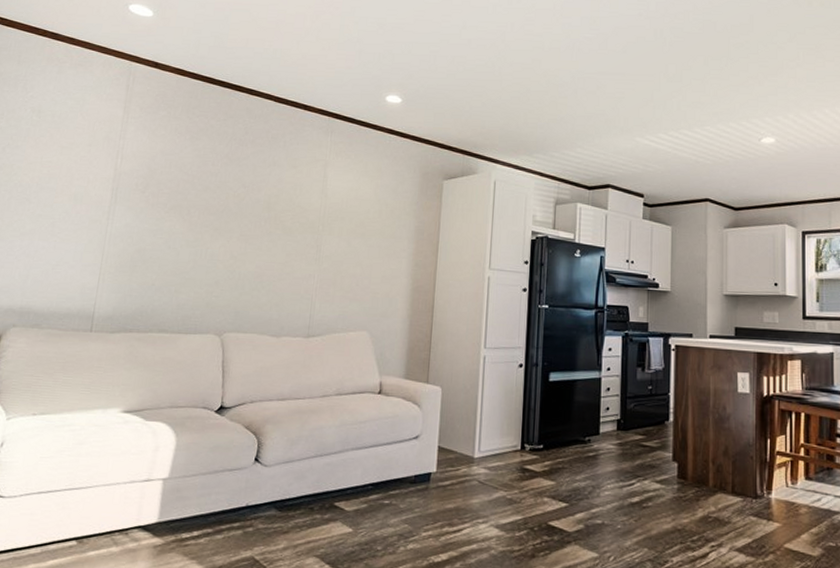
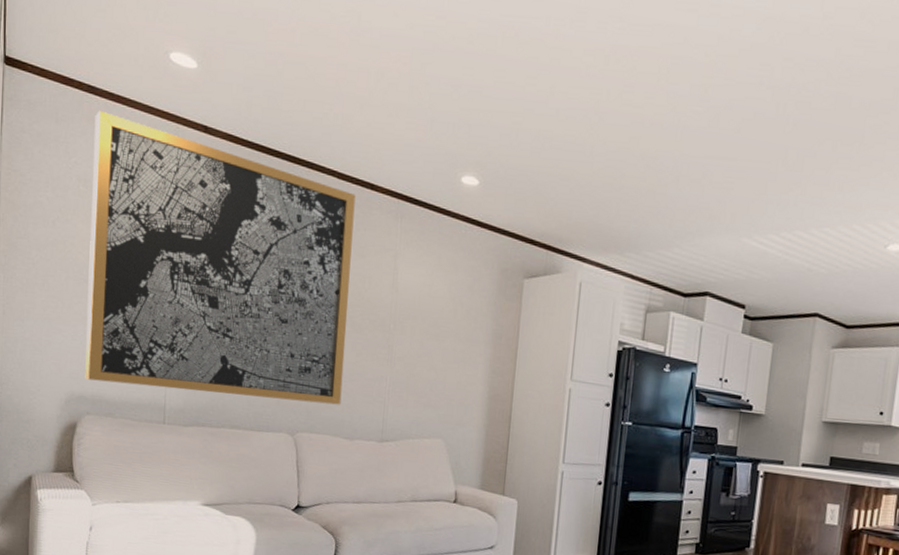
wall art: none [15,53,290,304] -> present [85,110,356,405]

